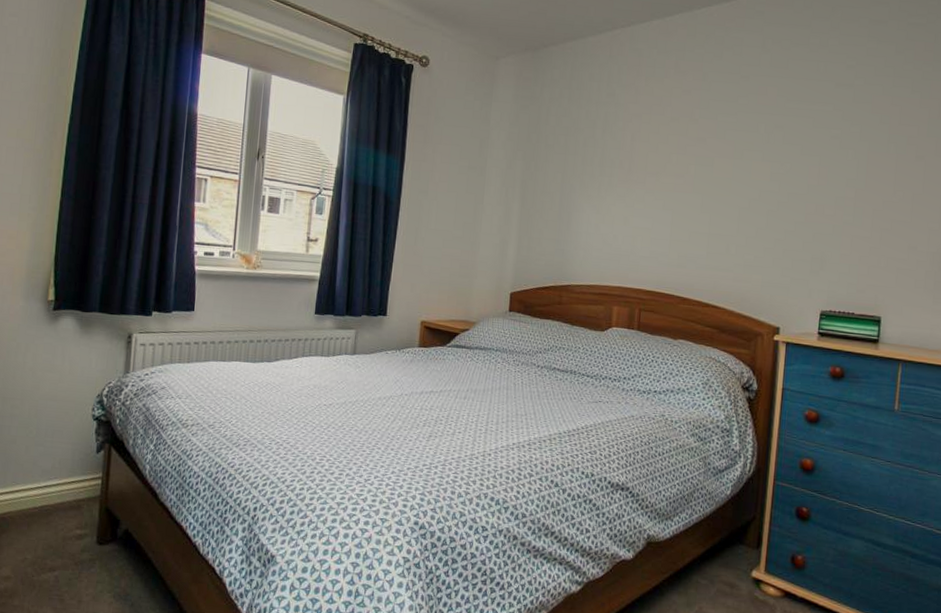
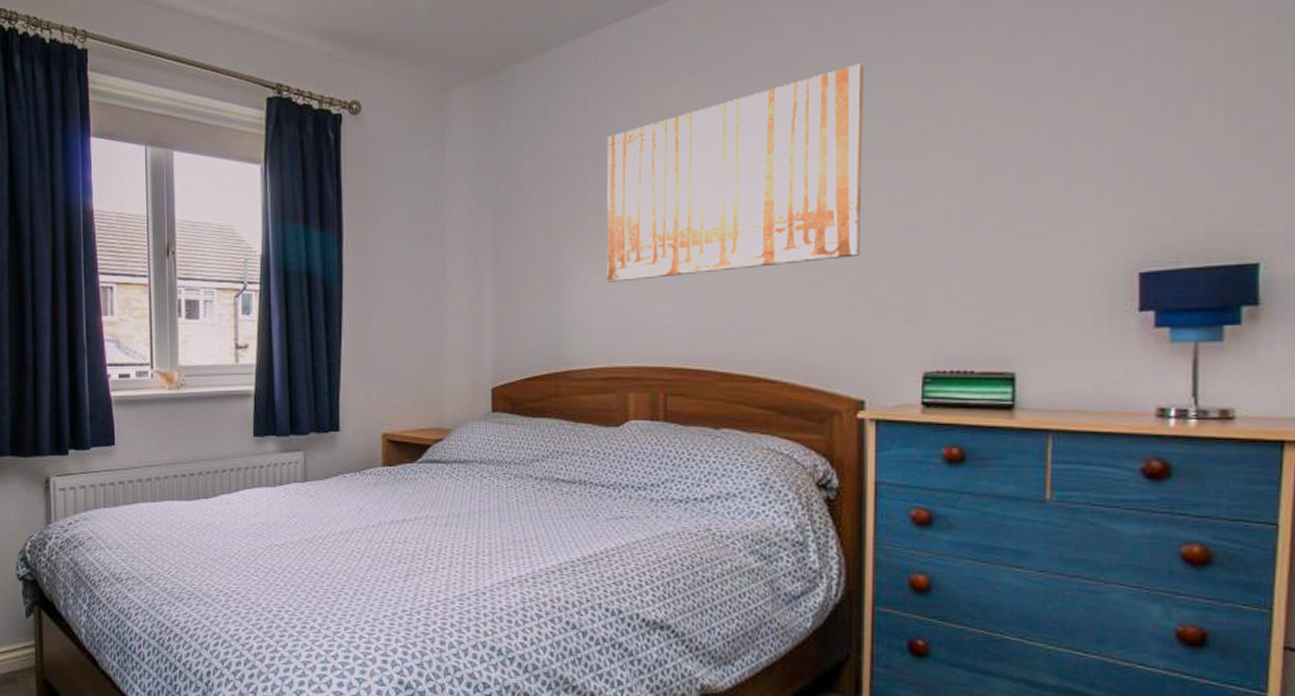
wall art: none [605,82,797,222] -> present [607,63,863,283]

